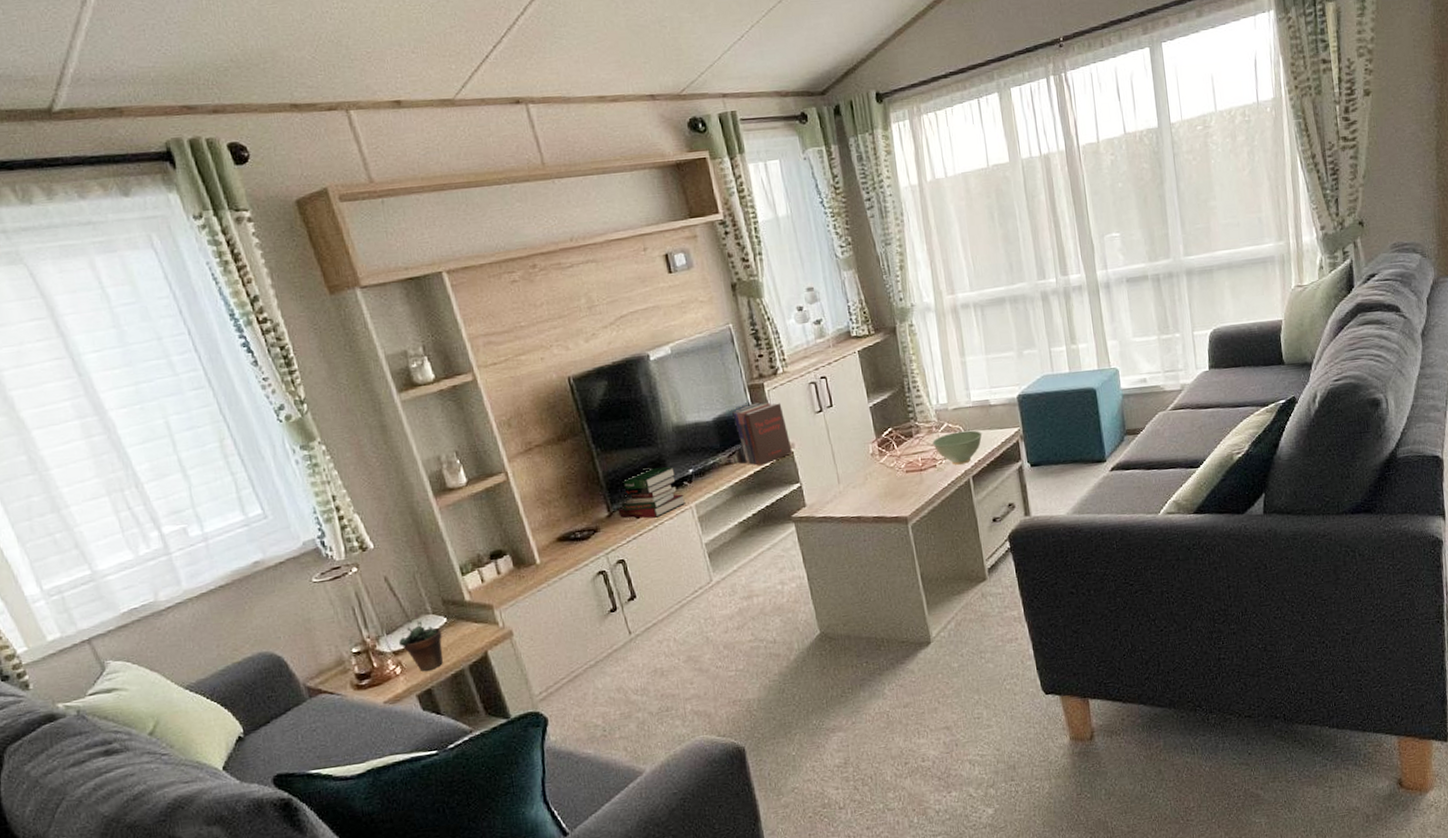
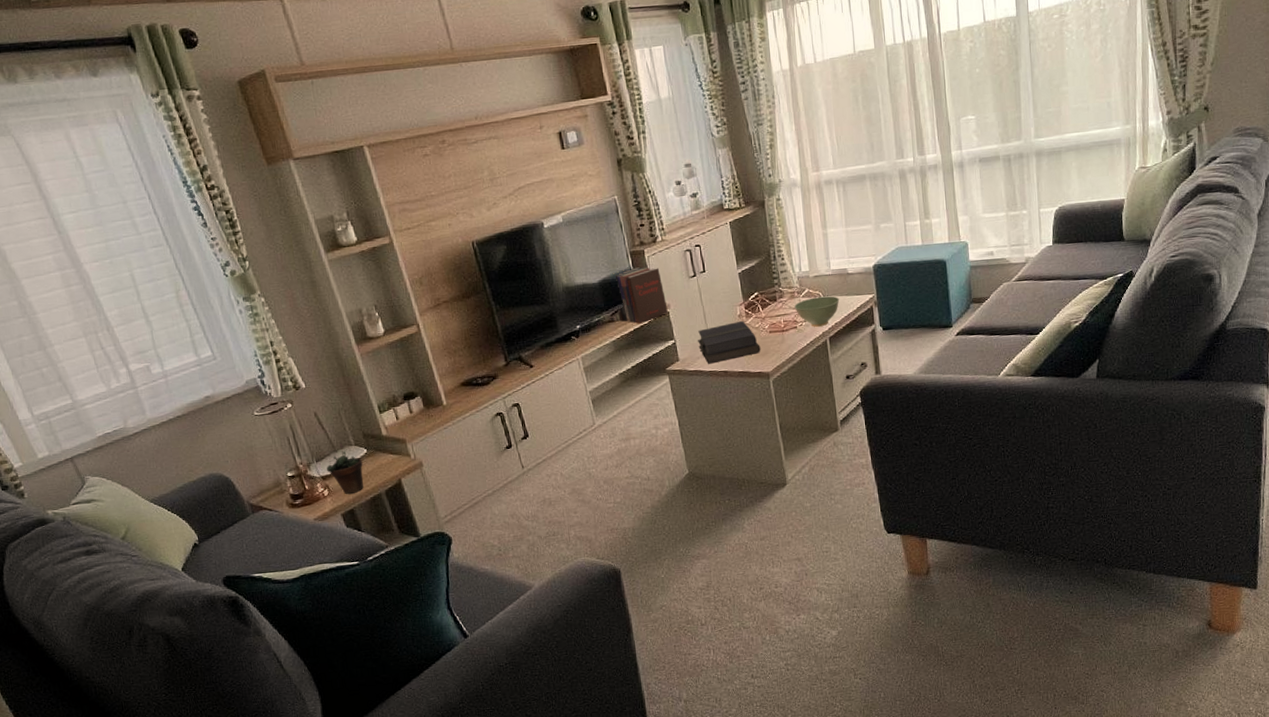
books: present [618,466,686,518] -> none [514,323,574,368]
book: none [826,459,897,509] -> present [698,320,761,364]

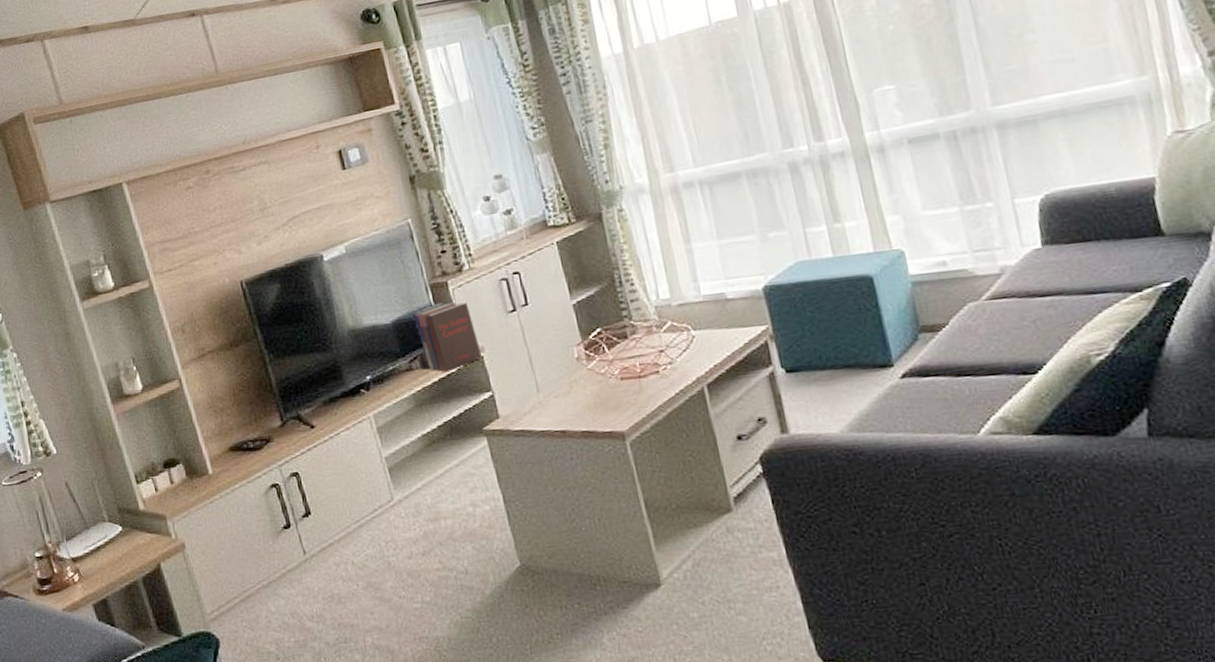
succulent plant: present [326,443,364,494] -> none [77,518,118,580]
book: present [698,320,761,364] -> none [523,364,610,422]
bowl: present [794,296,840,327] -> none [653,329,718,371]

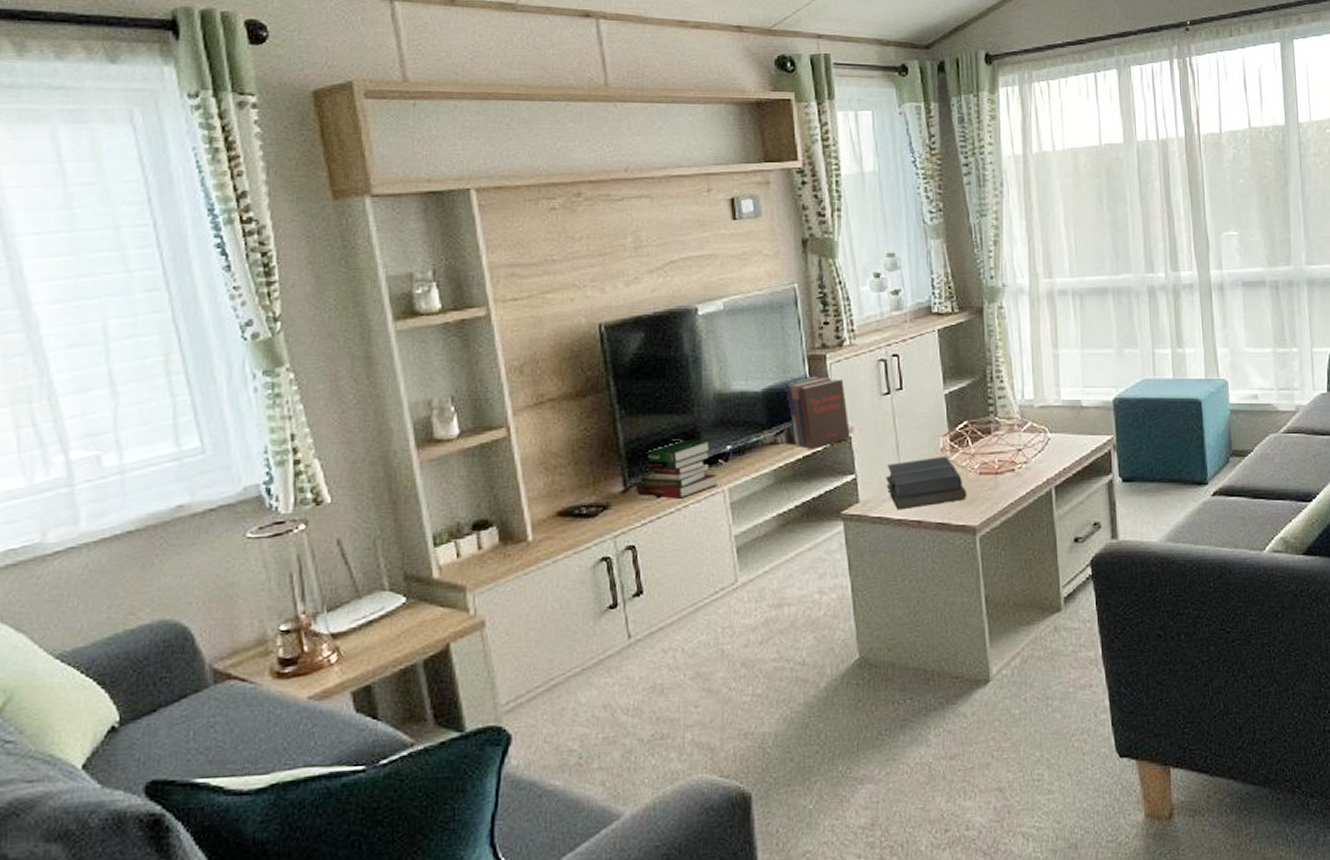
books: none [291,373,364,429] -> present [636,439,718,499]
book: none [523,364,610,422] -> present [886,455,967,510]

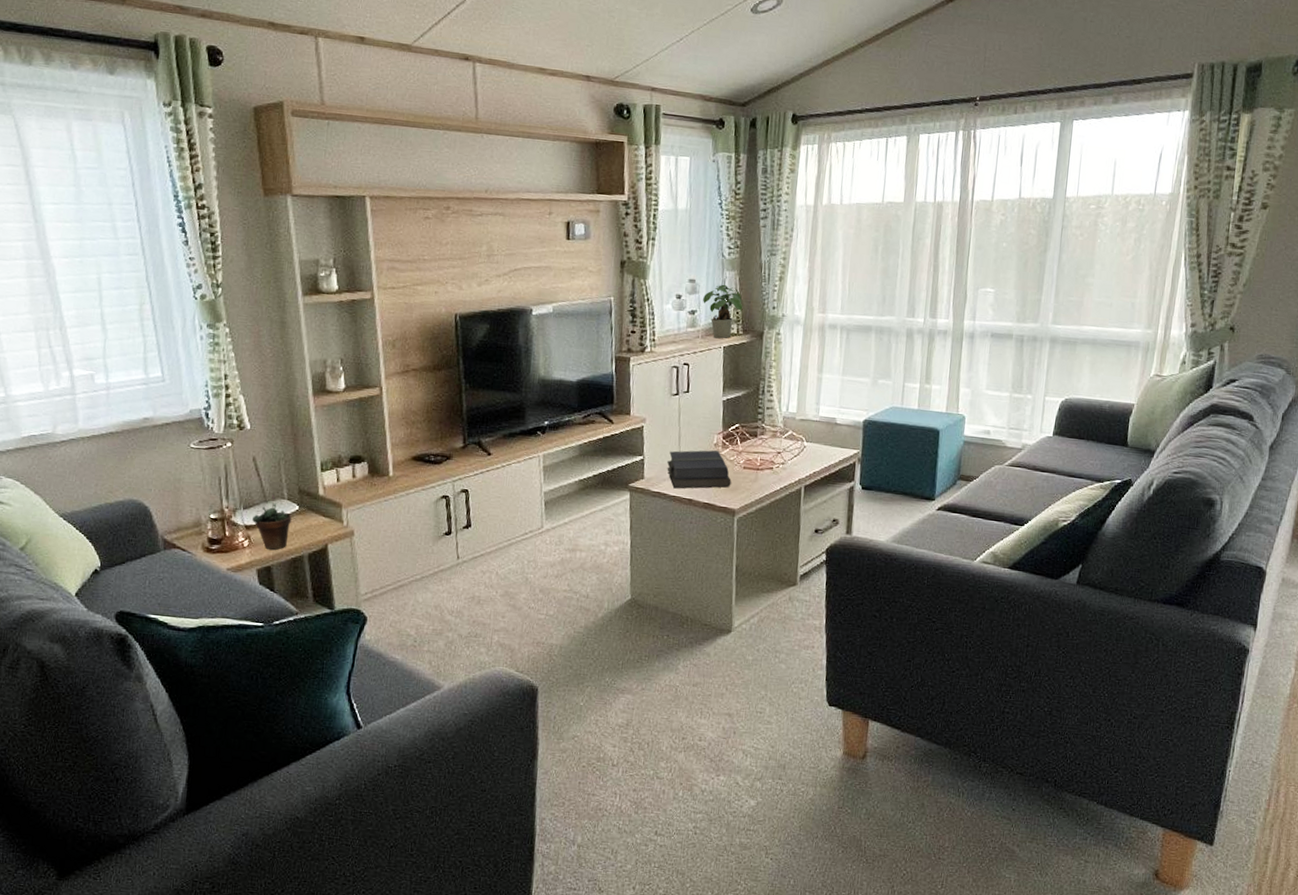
succulent plant: none [340,586,397,662] -> present [251,494,292,550]
books: present [636,439,718,499] -> none [472,411,536,459]
books: present [772,376,850,449] -> none [580,373,643,432]
potted plant: none [905,255,955,321] -> present [702,284,743,339]

